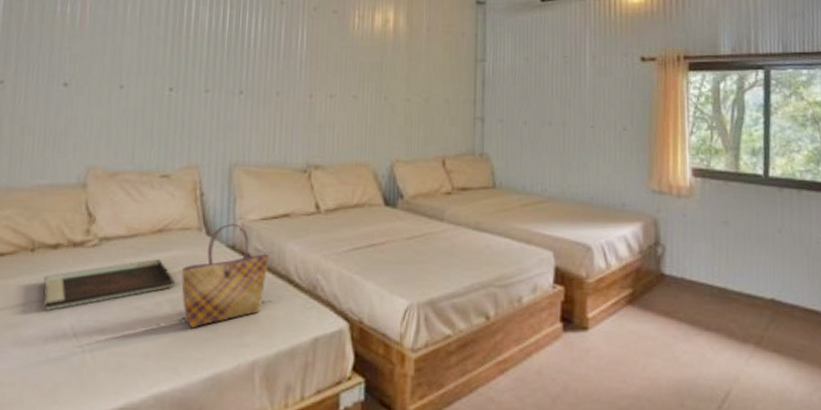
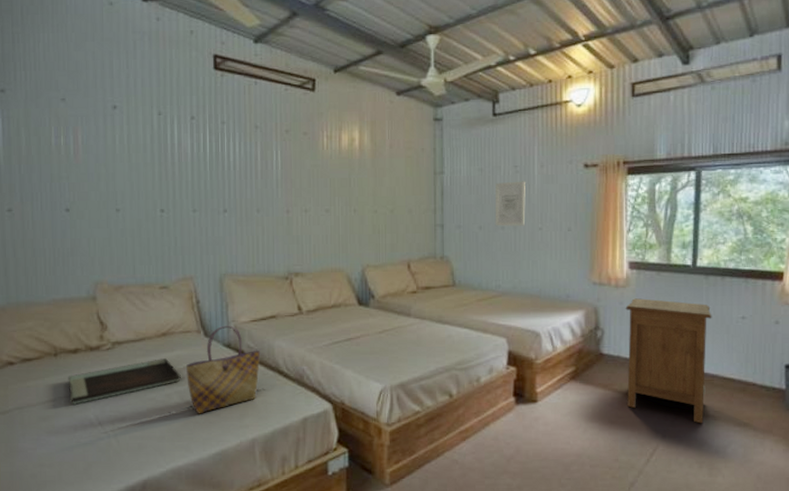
wall art: none [541,73,576,123] -> present [495,181,526,226]
nightstand: none [689,211,789,365] -> present [625,298,712,424]

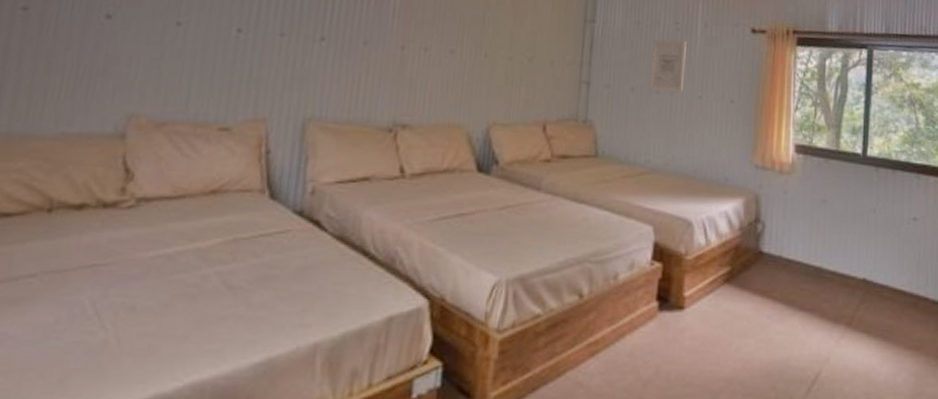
tray: present [68,358,181,405] -> none [58,225,228,284]
tote bag: present [186,325,261,414] -> none [235,185,343,306]
nightstand: present [625,298,712,424] -> none [788,188,882,345]

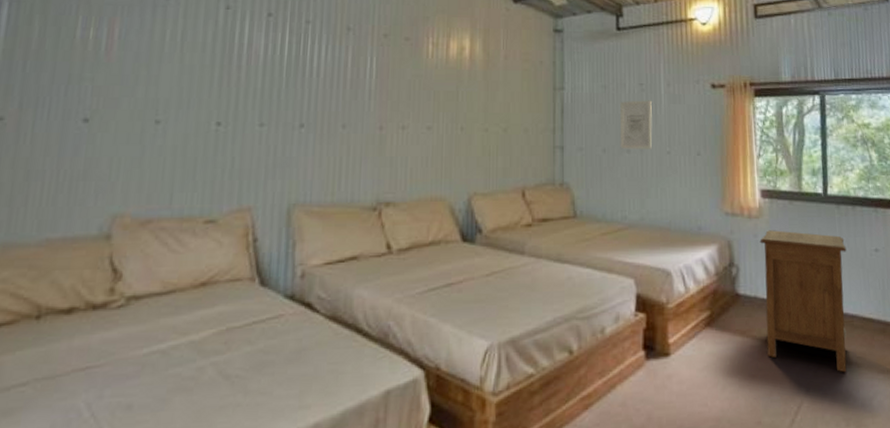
nightstand: none [788,188,882,345] -> present [759,230,847,373]

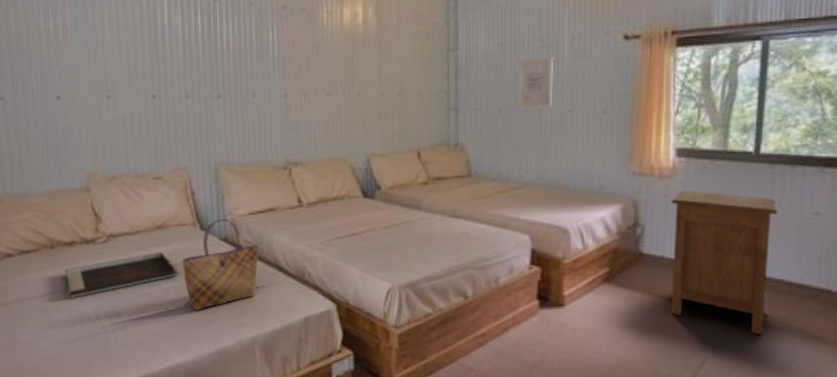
tray: none [51,317,222,389] -> present [65,252,177,298]
tote bag: none [229,270,335,394] -> present [183,218,259,311]

